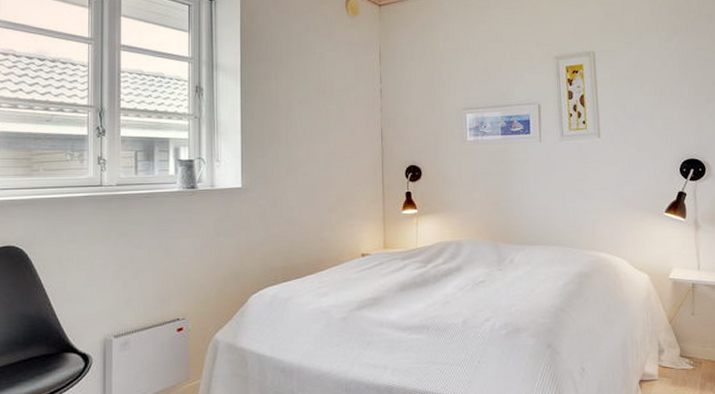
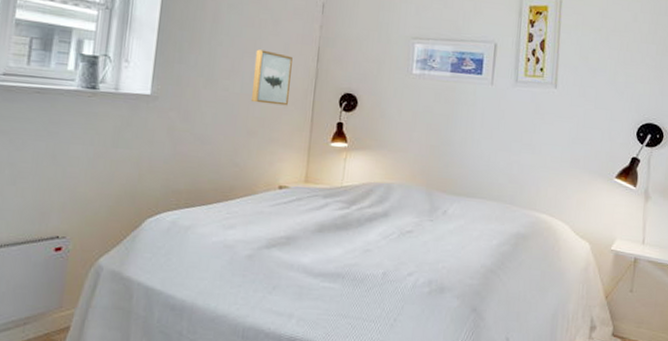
wall art: none [327,136,360,184] -> present [250,49,293,106]

